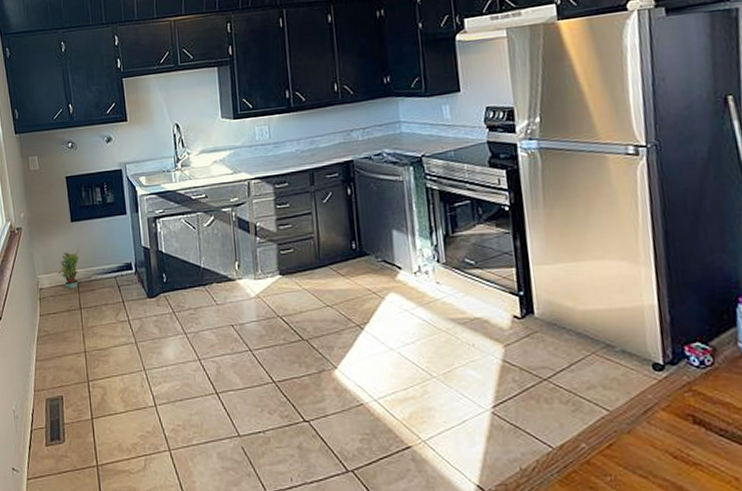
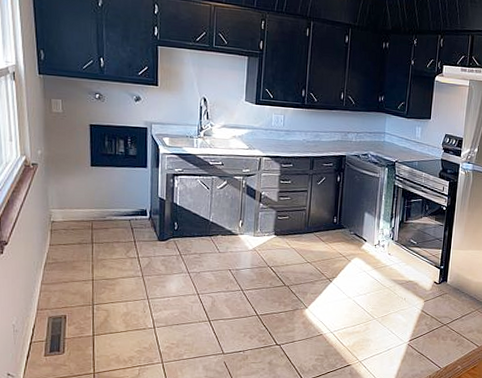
potted plant: present [57,250,79,289] -> none [72,192,96,226]

